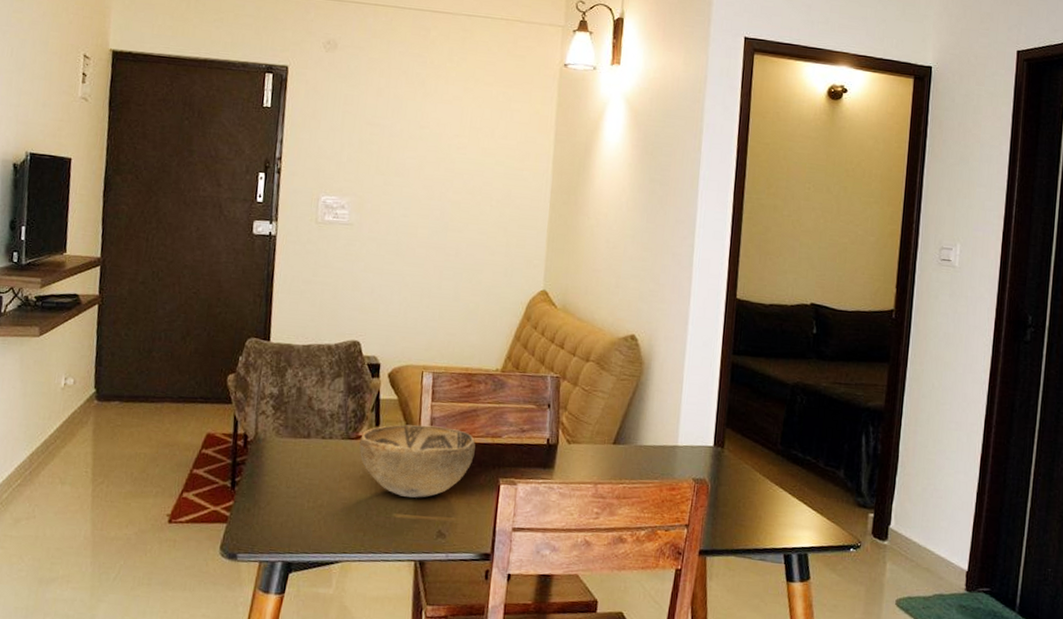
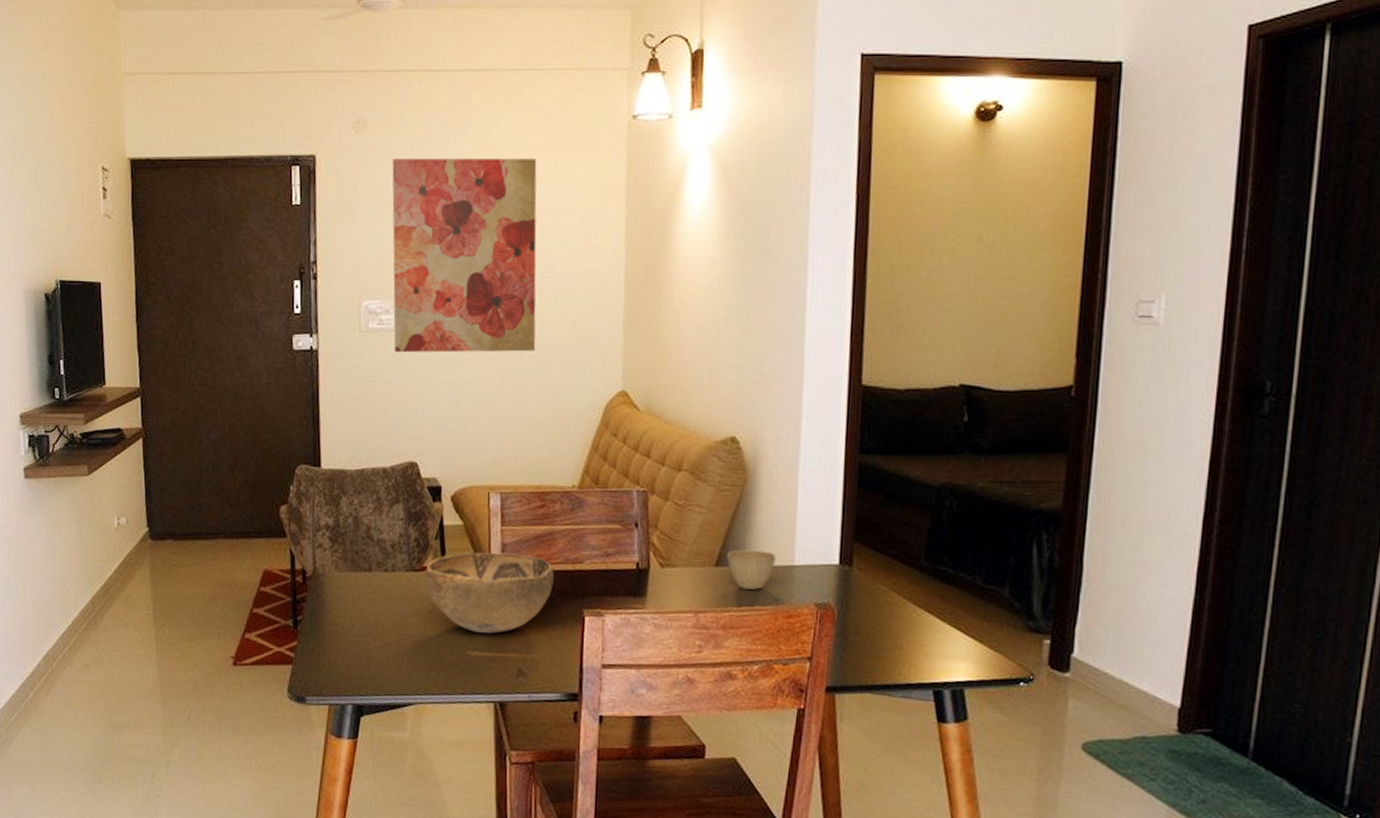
wall art: none [346,76,483,251] -> present [392,158,537,353]
cup: none [623,430,663,466] -> present [727,549,776,590]

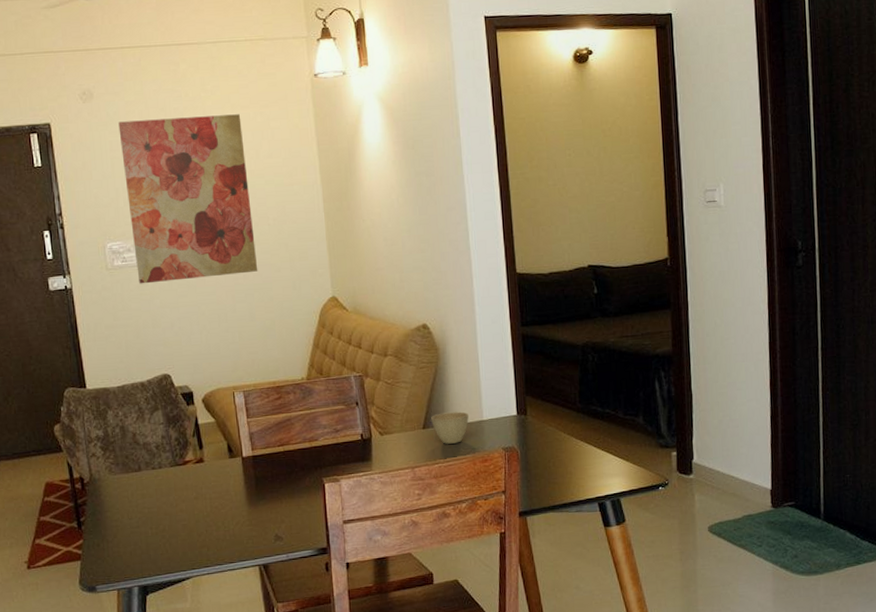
decorative bowl: present [425,552,554,634] -> none [187,440,296,510]

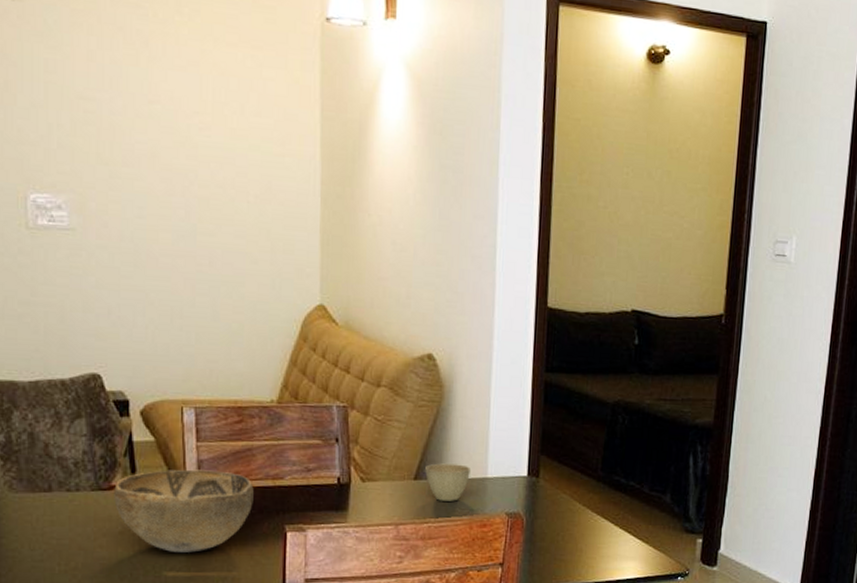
wall art: present [118,114,258,284] -> none [58,34,229,260]
decorative bowl: none [187,440,296,510] -> present [114,469,254,553]

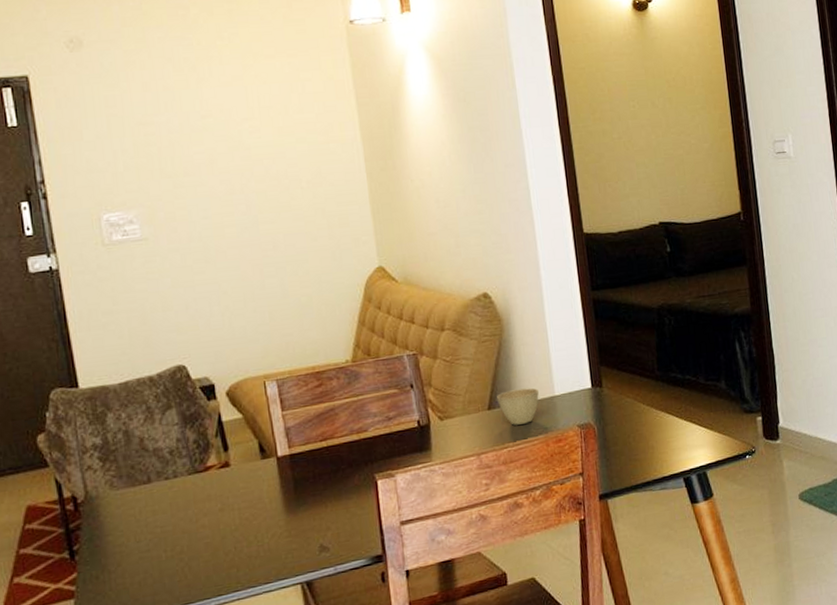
decorative bowl: present [114,469,254,553] -> none [209,434,342,520]

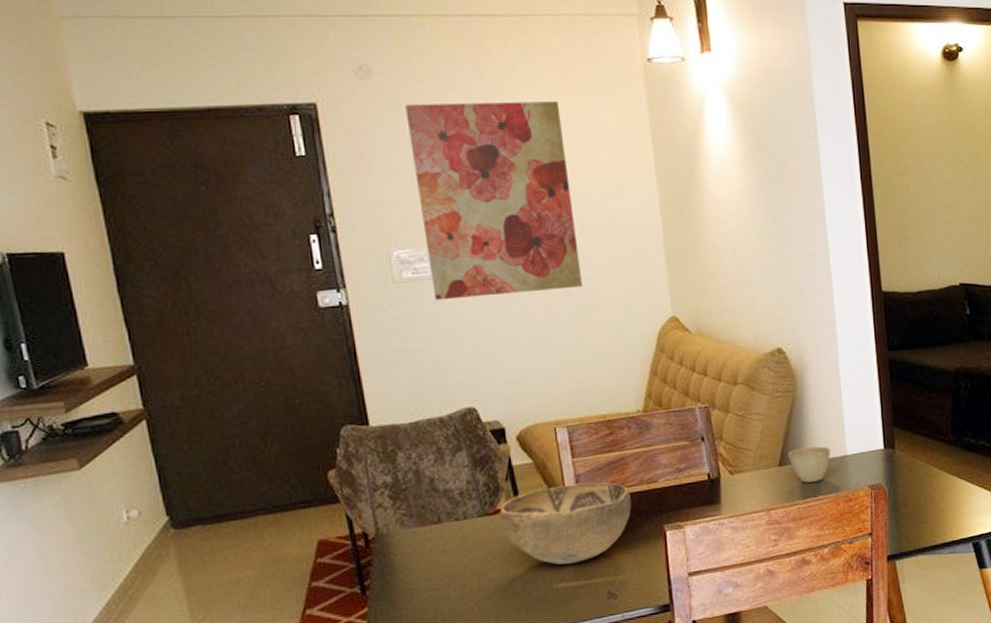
wall art: none [115,64,291,261] -> present [405,101,583,301]
decorative bowl: none [209,434,342,520] -> present [499,482,632,565]

